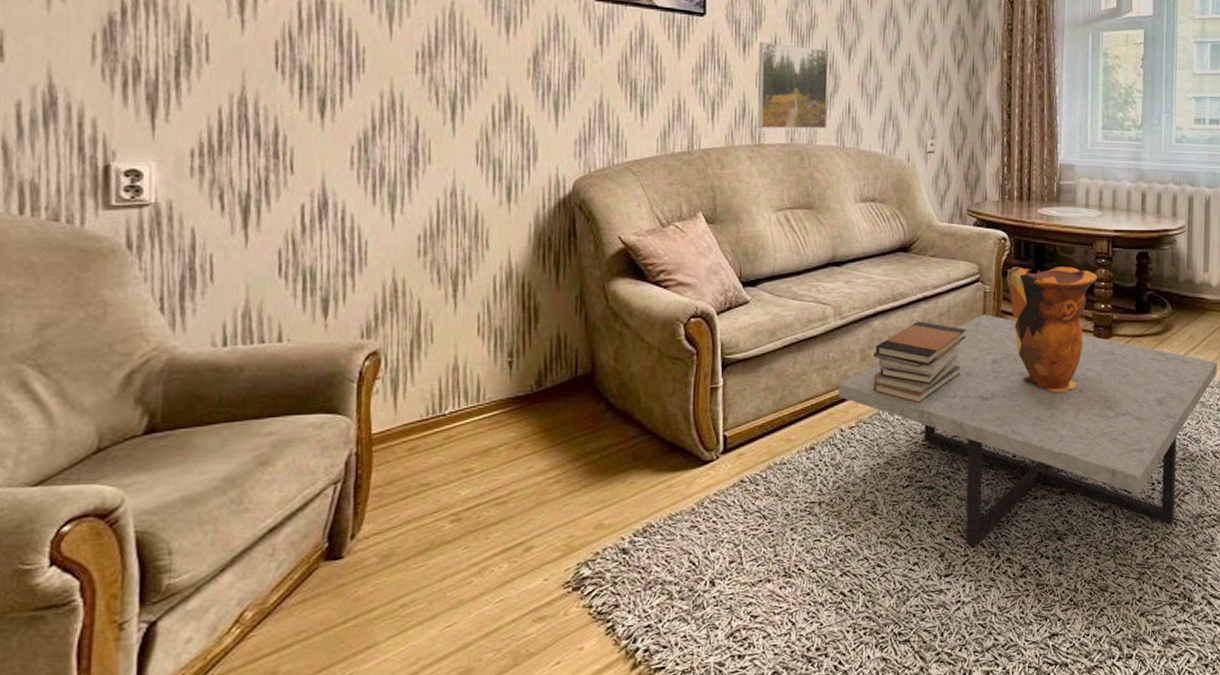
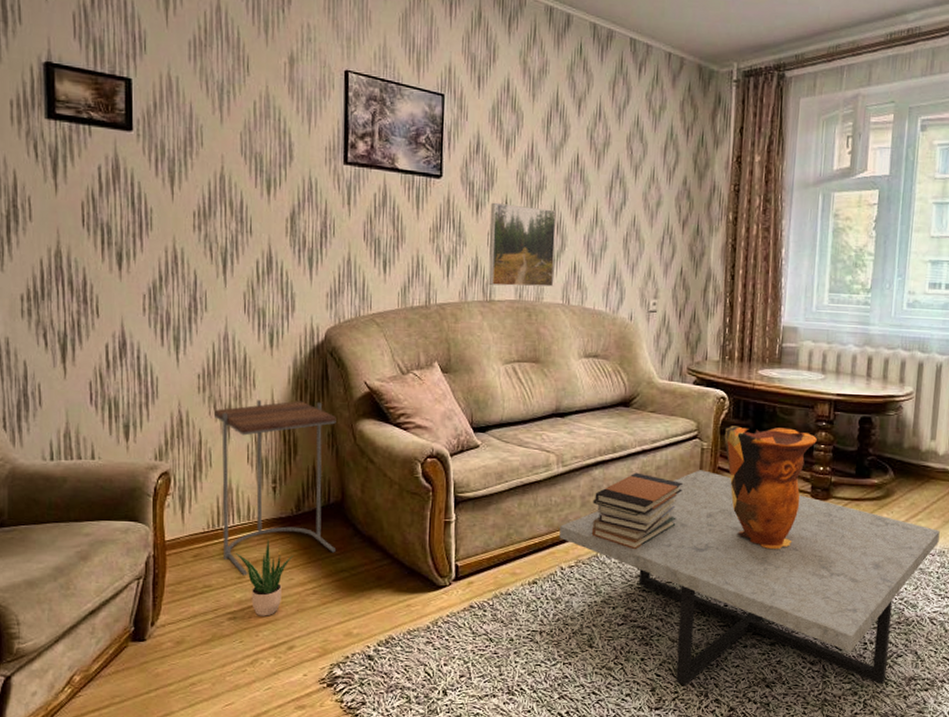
side table: none [436,261,586,468] -> present [213,400,336,576]
potted plant: none [460,422,533,515] -> present [235,539,293,616]

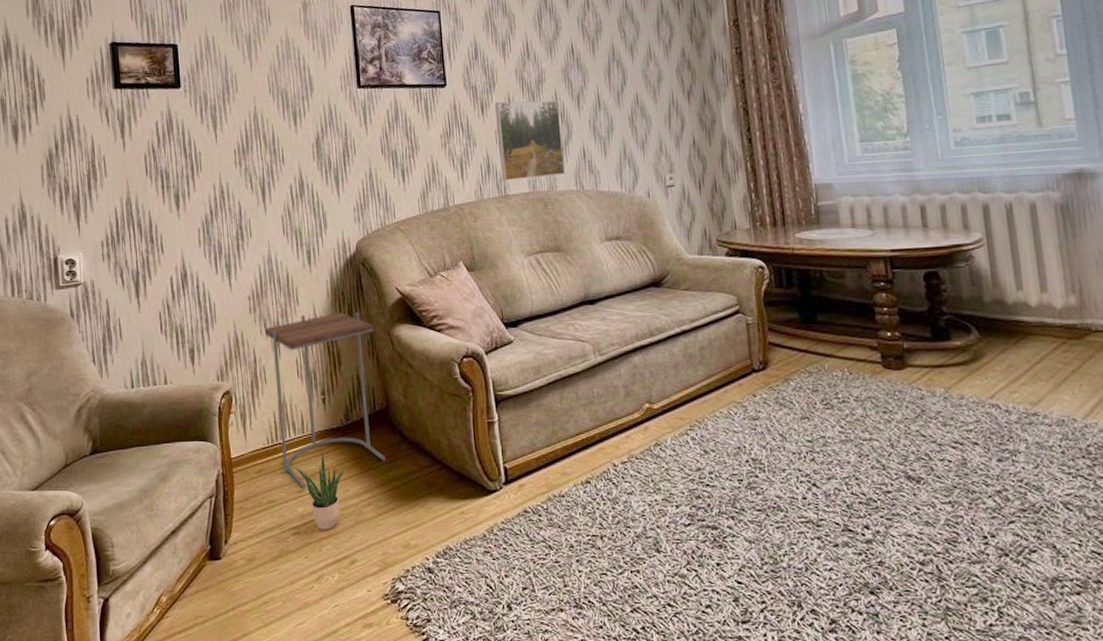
coffee table: present [559,470,940,685] -> none [606,347,1054,594]
book stack: present [591,472,683,550] -> none [637,355,733,440]
decorative vase: present [724,426,817,549] -> none [769,292,878,430]

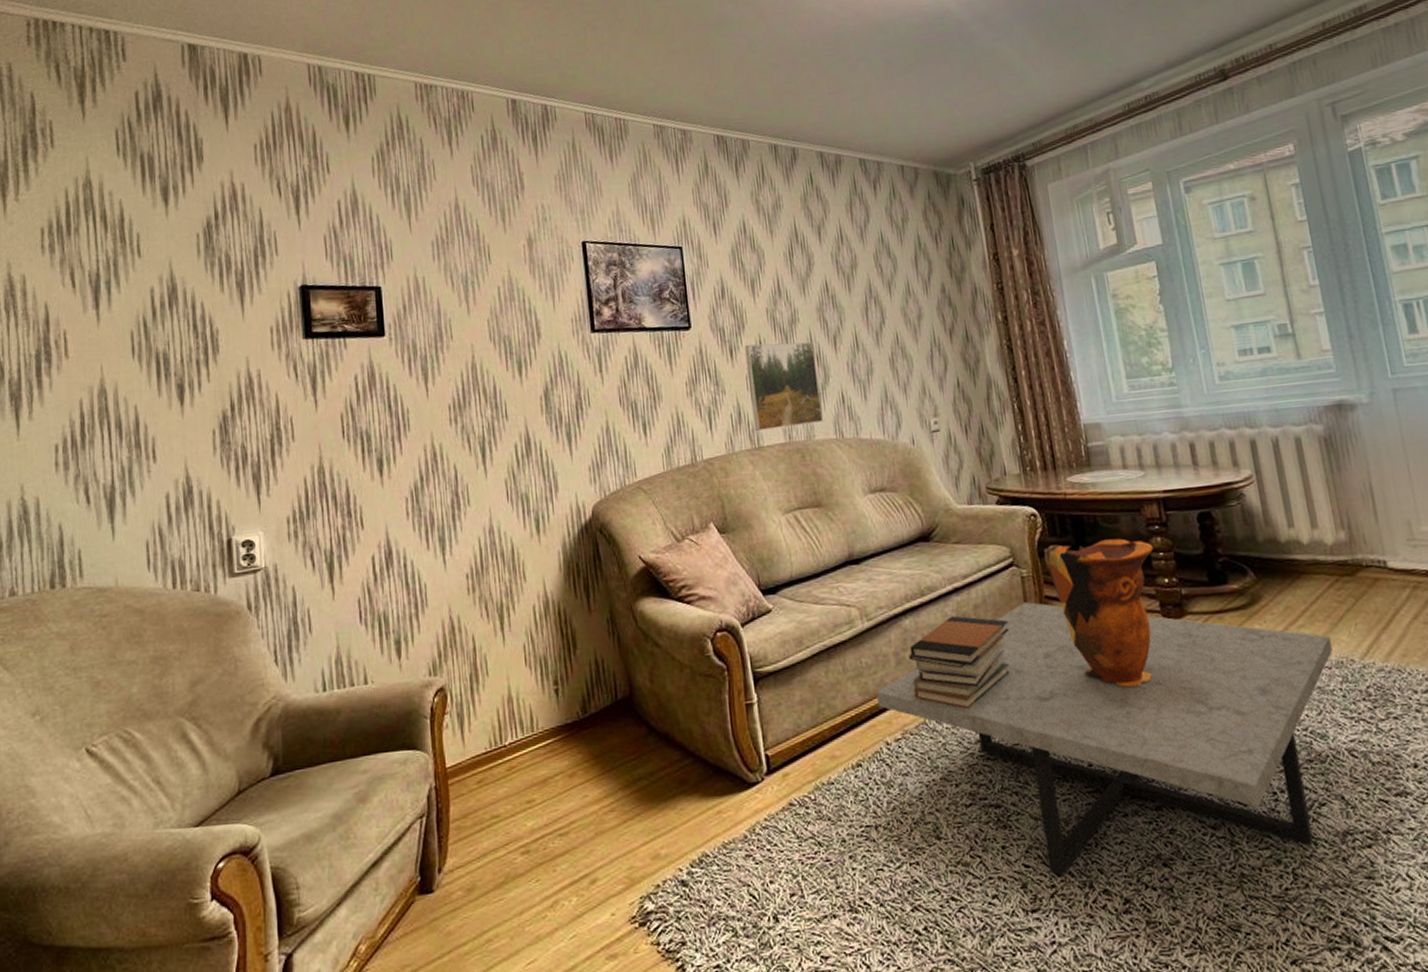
side table: present [264,312,386,489] -> none [485,586,630,799]
potted plant: present [293,451,347,530] -> none [521,751,585,846]
coffee table: none [606,347,1054,594] -> present [876,602,1333,876]
book stack: none [637,355,733,440] -> present [909,615,1010,710]
decorative vase: none [769,292,878,430] -> present [1044,538,1153,687]

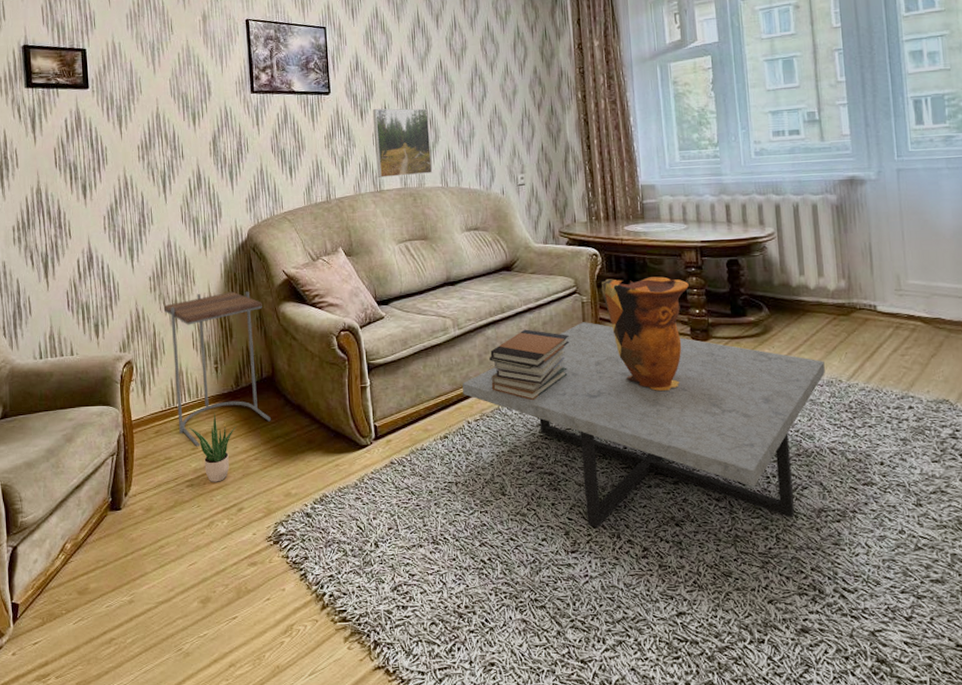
side table: none [485,586,630,799] -> present [163,291,271,447]
potted plant: none [521,751,585,846] -> present [188,413,236,482]

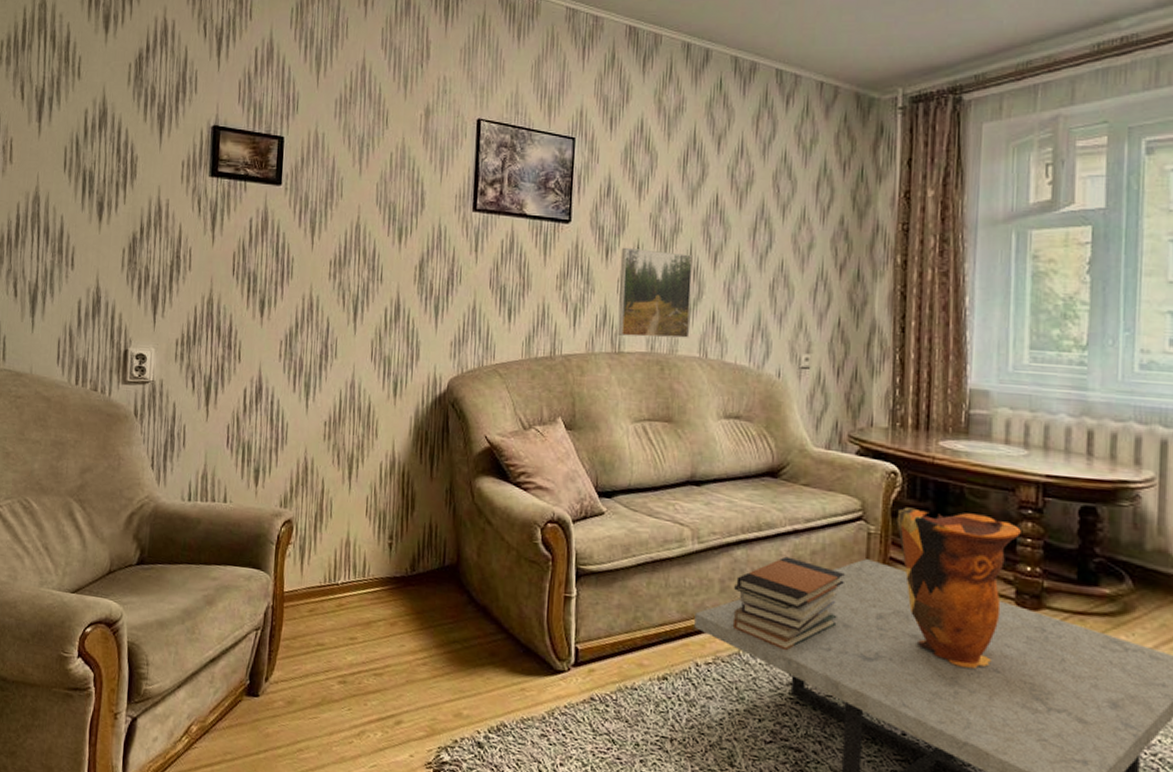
side table: present [163,291,271,447] -> none [336,450,455,637]
potted plant: present [188,413,236,482] -> none [348,599,406,684]

